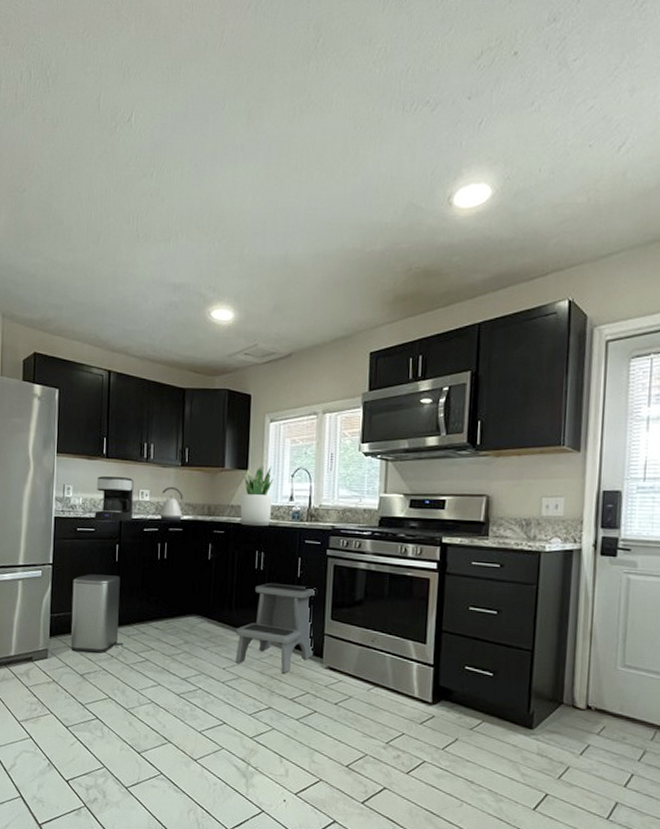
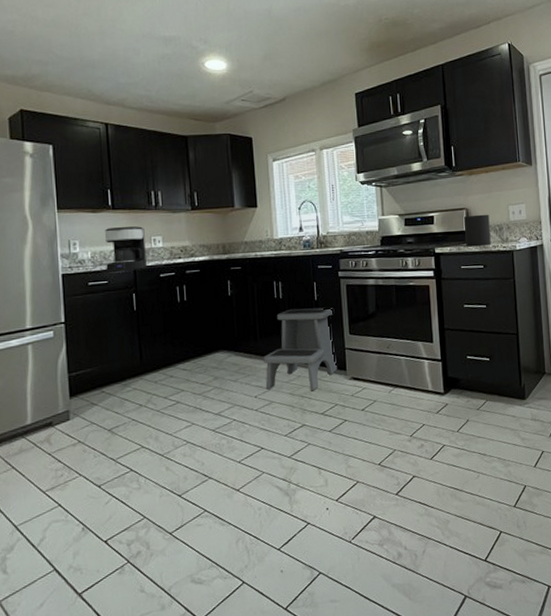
pedal bin: present [71,574,123,653] -> none [89,324,151,408]
kettle: present [157,486,185,522] -> none [171,230,201,265]
planter: present [240,465,274,526] -> none [253,201,284,260]
pen holder: none [481,503,515,542] -> present [463,214,491,247]

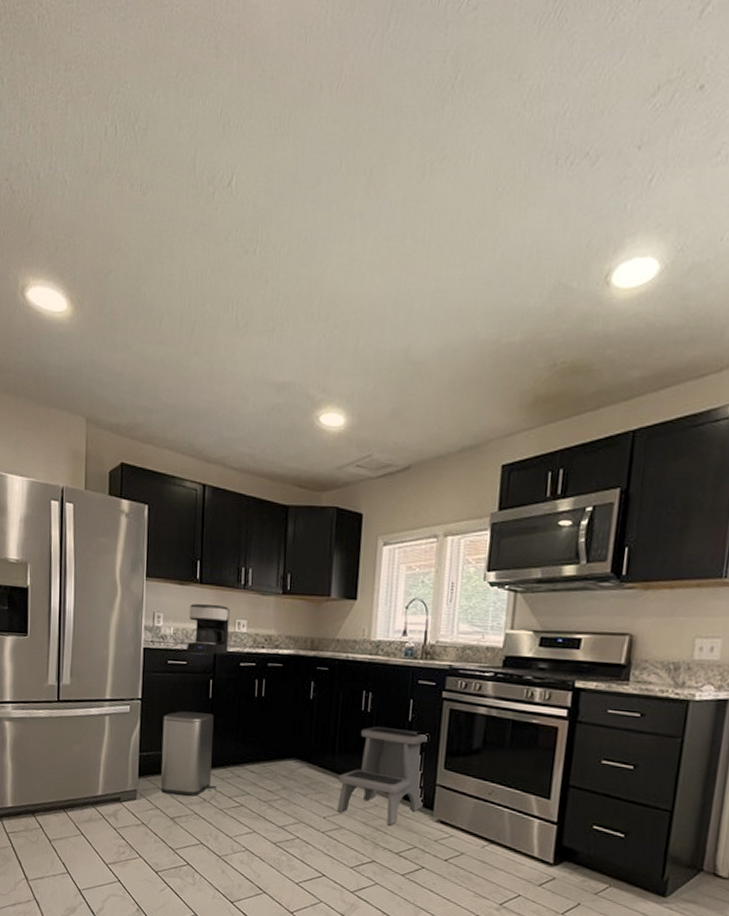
pedal bin: none [89,324,151,408] -> present [161,711,217,796]
pen holder: present [463,214,491,247] -> none [620,644,663,689]

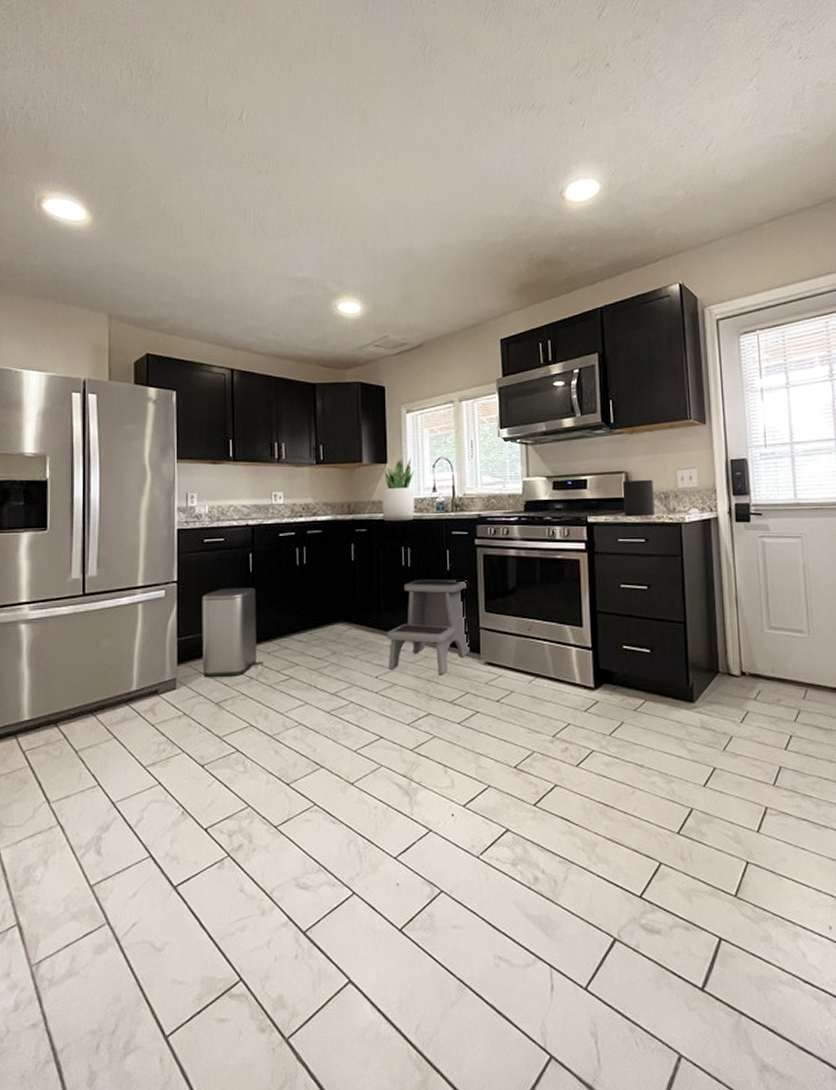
coffee maker: present [180,604,247,656] -> none [216,480,285,529]
planter: none [346,595,386,664] -> present [382,457,415,522]
pen holder: none [620,644,663,689] -> present [622,479,655,517]

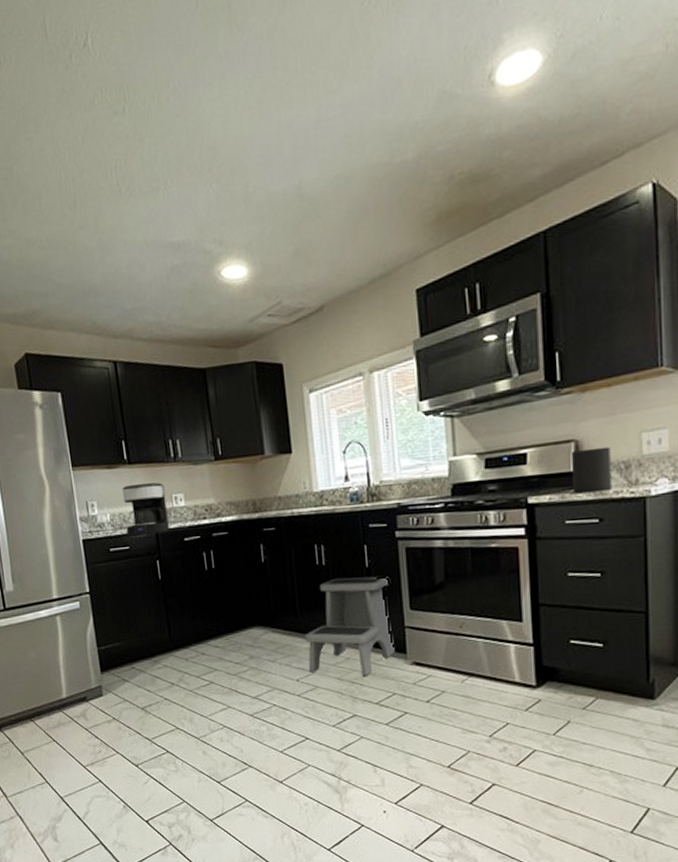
pedal bin: present [202,588,263,677] -> none [115,595,183,684]
coffee maker: none [216,480,285,529] -> present [120,482,189,537]
planter: present [382,457,415,522] -> none [287,444,326,518]

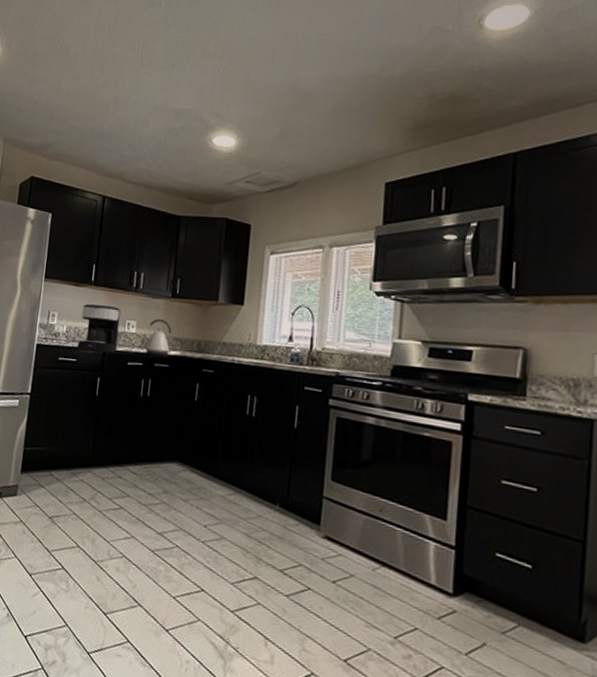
kettle: none [194,485,228,527] -> present [143,318,172,358]
step stool: present [305,576,396,677] -> none [218,431,315,540]
pen holder: present [570,446,612,495] -> none [517,358,560,406]

